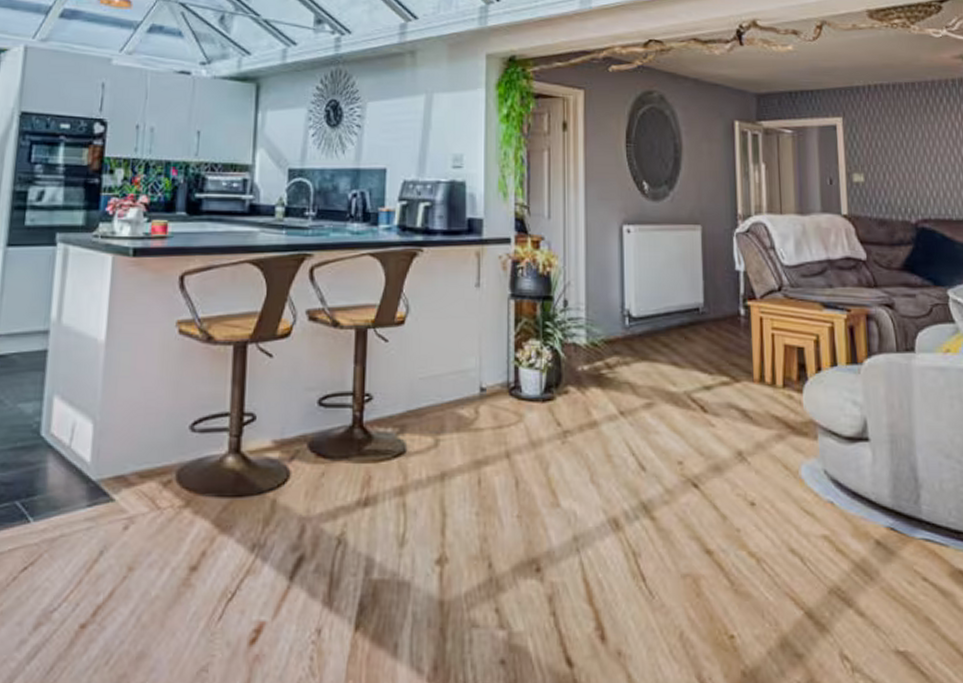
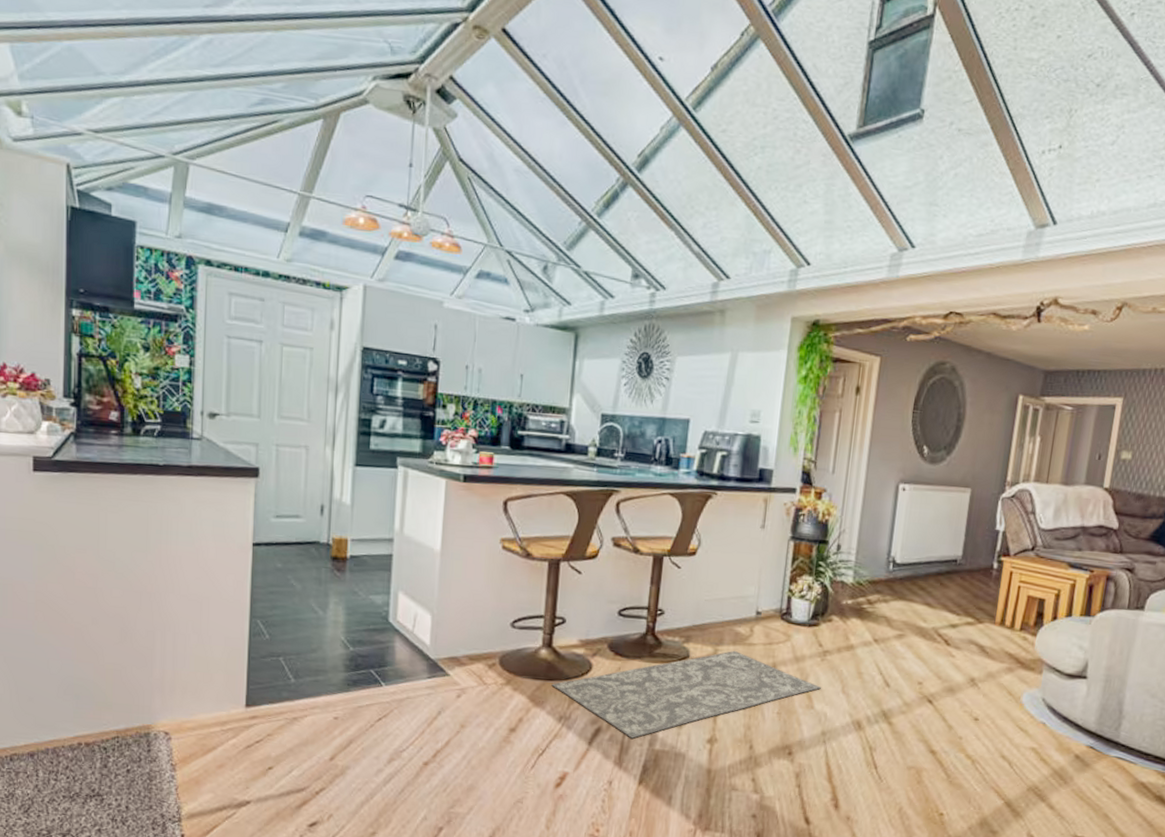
rug: none [241,438,566,567] -> present [551,650,821,739]

